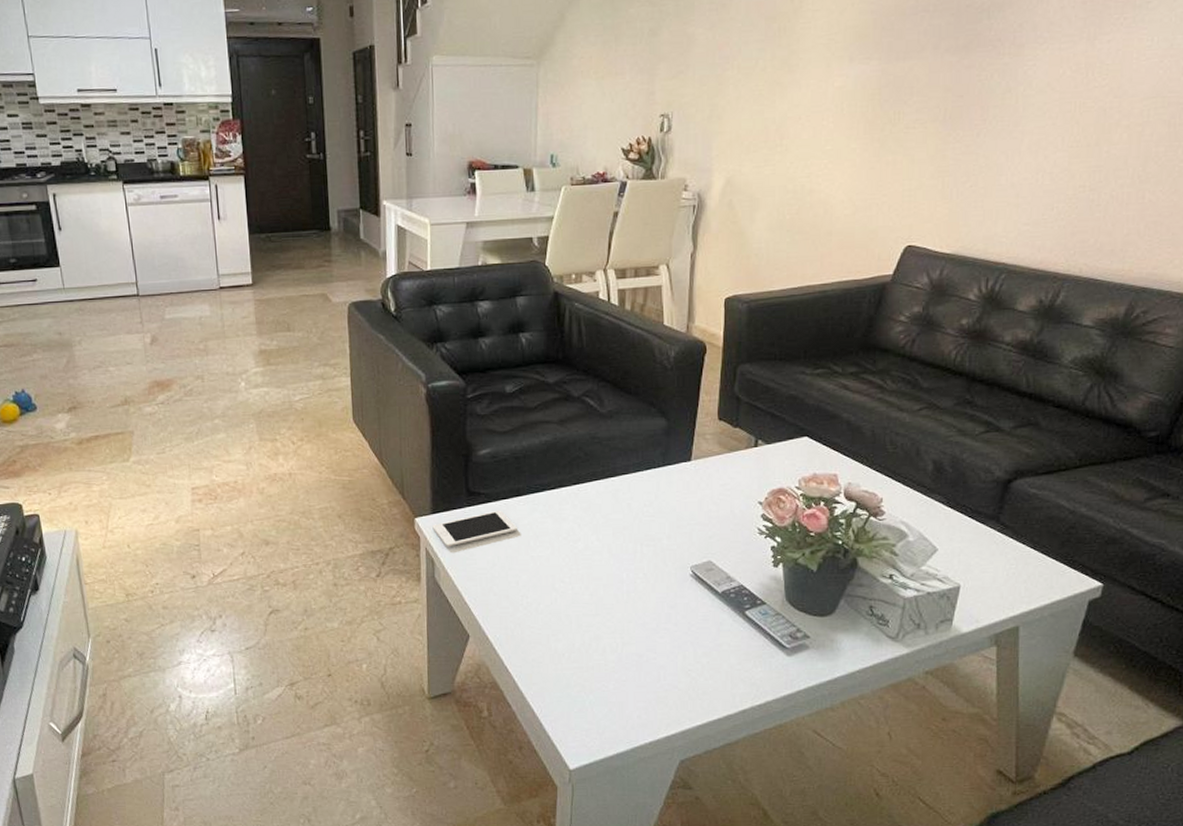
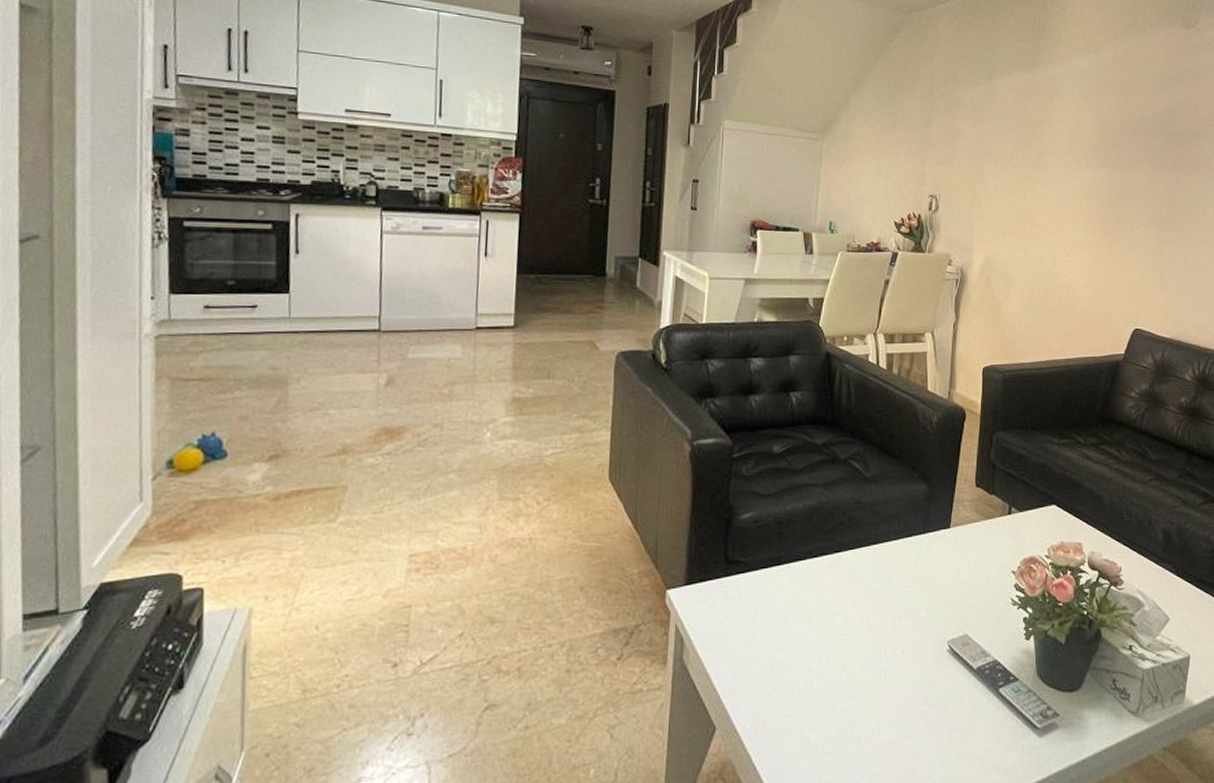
cell phone: present [432,510,517,547] -> none [685,580,776,624]

